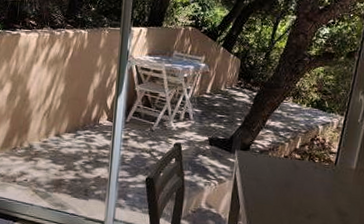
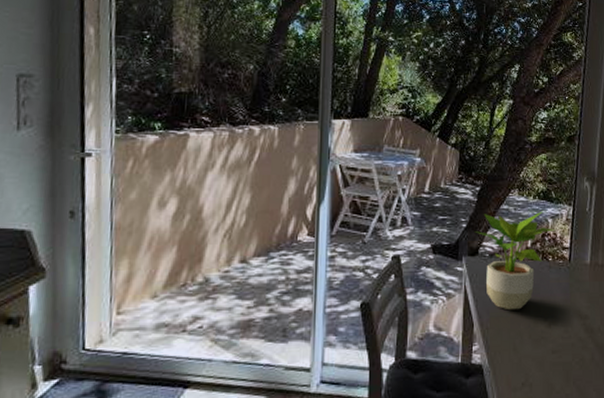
potted plant: none [249,116,325,200] -> present [475,211,556,311]

